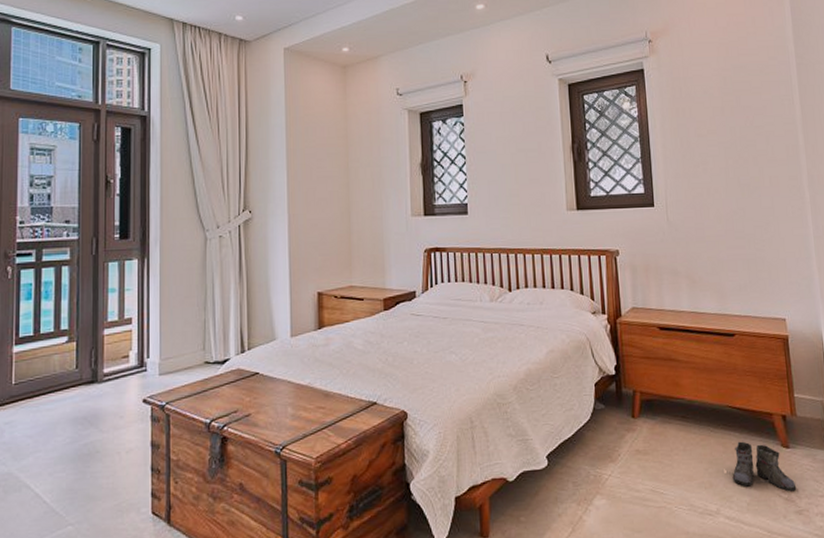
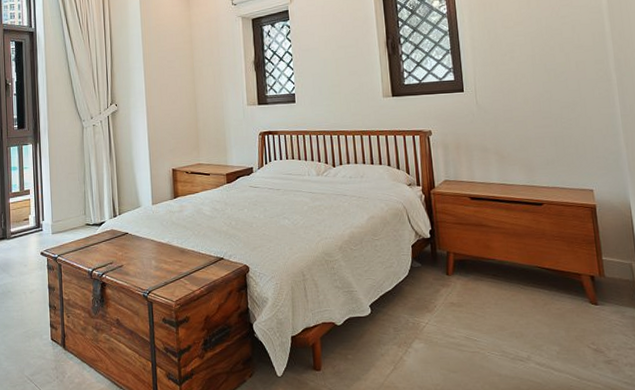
boots: present [726,441,797,492] -> none [536,298,606,344]

